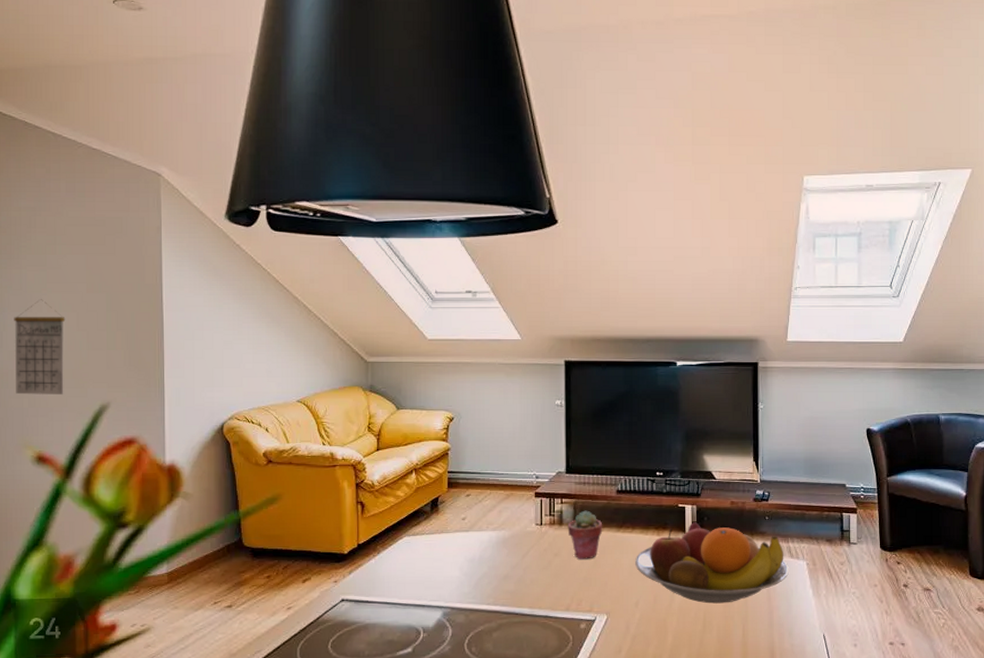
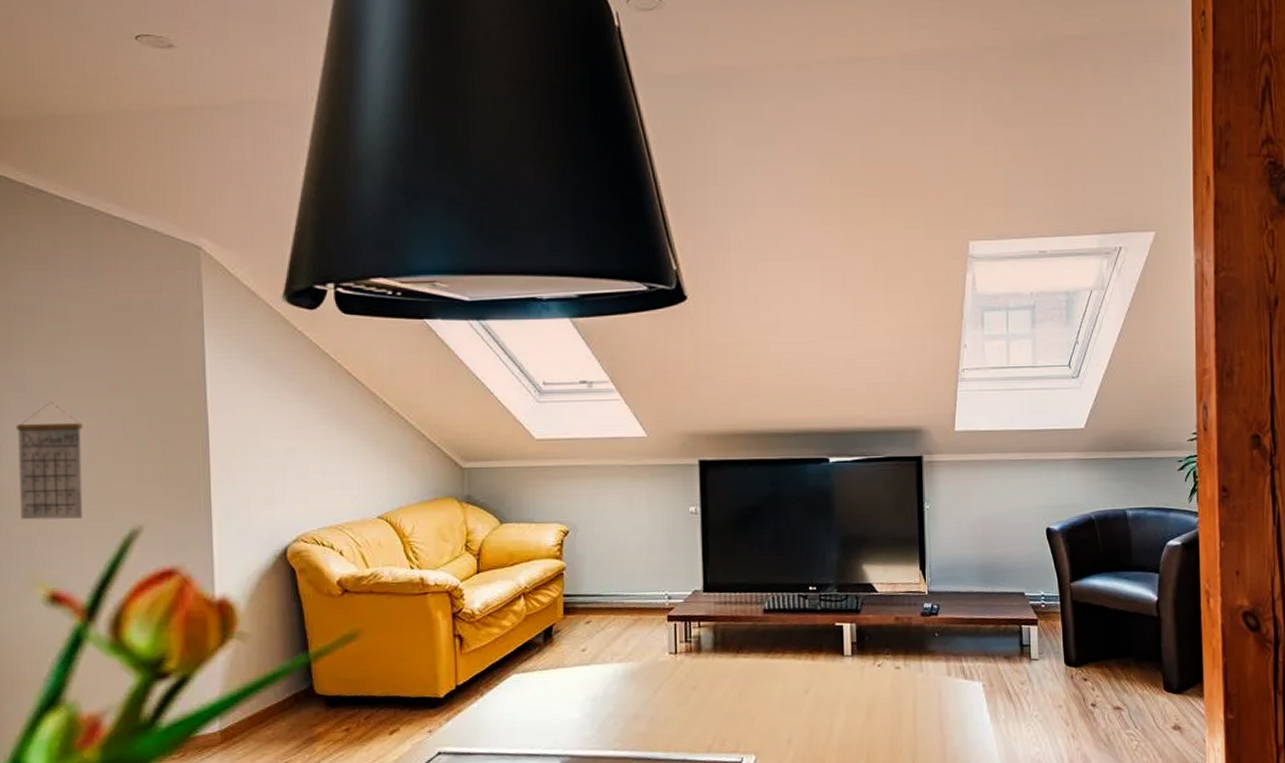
potted succulent: present [567,510,603,560] -> none [707,634,749,692]
fruit bowl: present [635,522,789,604] -> none [787,643,963,736]

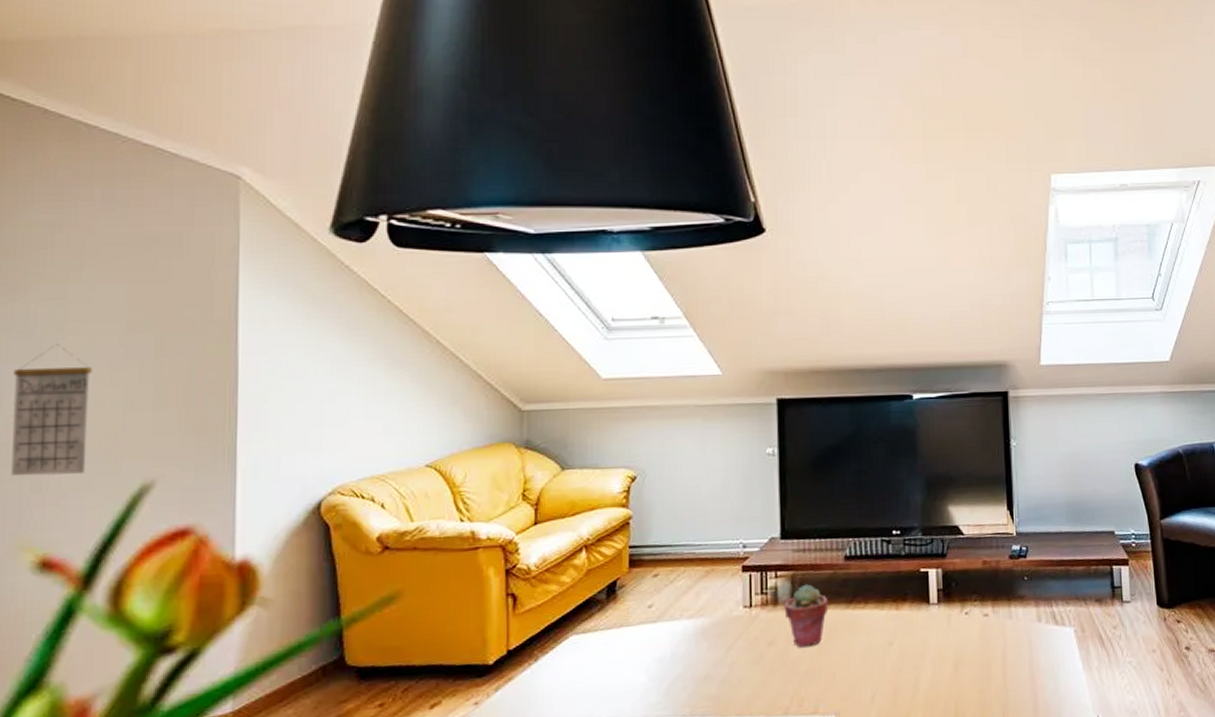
potted succulent: none [707,634,749,692] -> present [784,584,829,648]

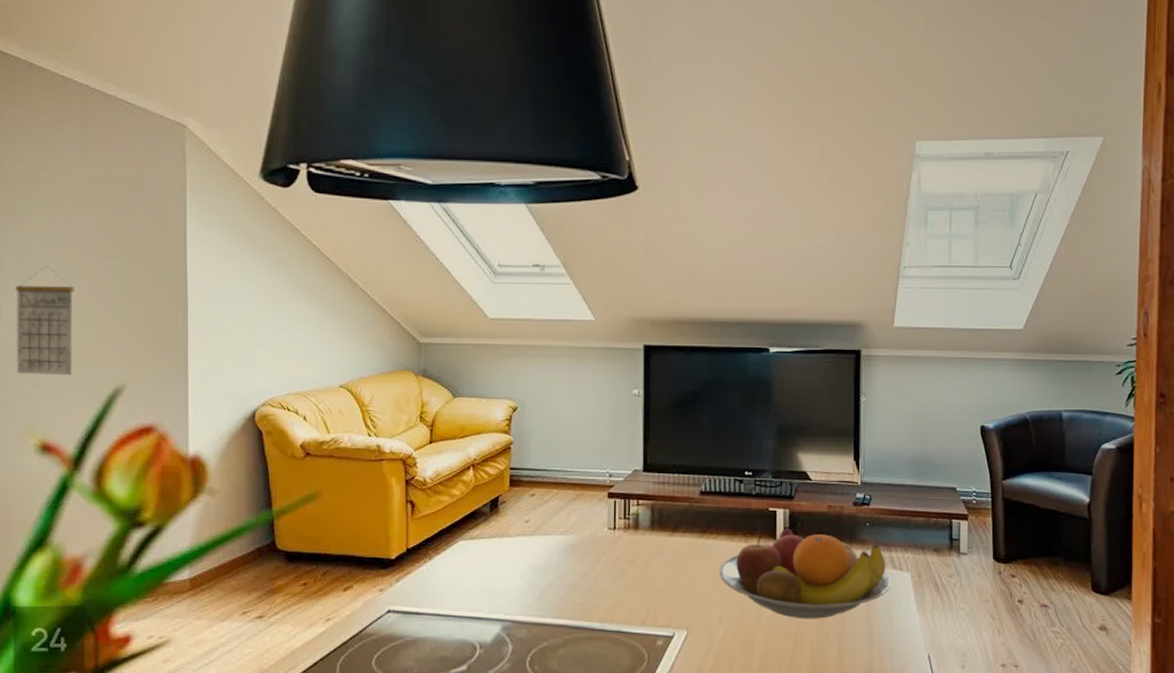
potted succulent: present [784,584,829,648] -> none [644,513,684,568]
fruit bowl: none [869,590,1054,690] -> present [719,528,891,619]

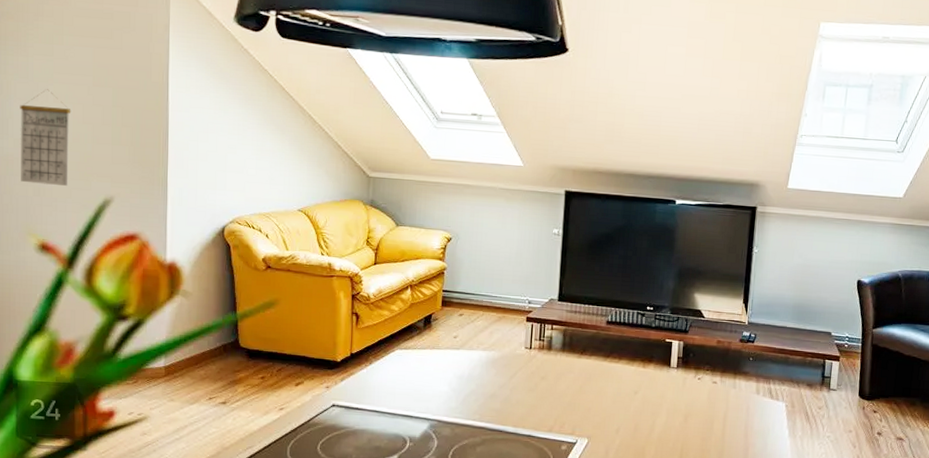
fruit bowl: present [719,528,891,619] -> none [619,357,768,437]

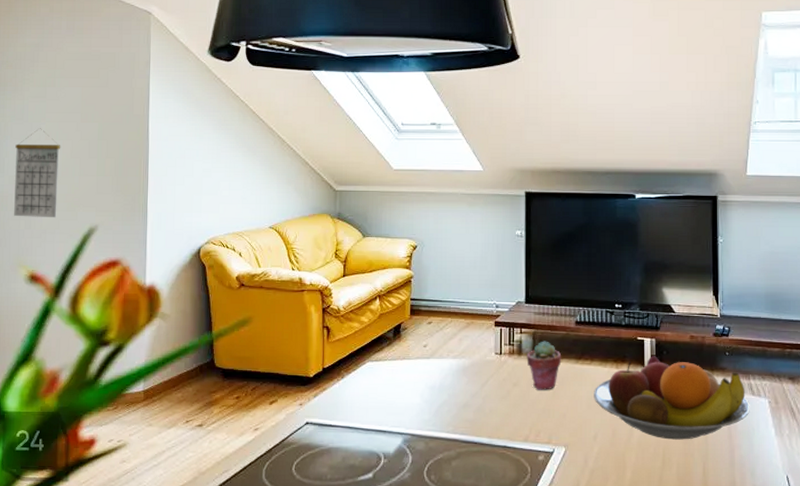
potted succulent: none [556,338,591,385] -> present [526,341,562,390]
fruit bowl: none [619,357,768,437] -> present [594,356,750,440]

